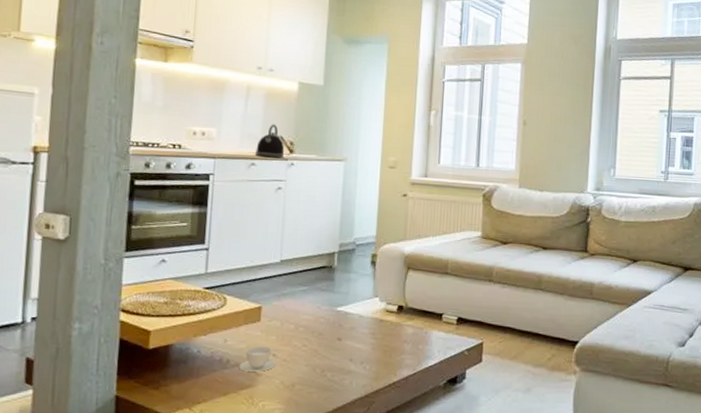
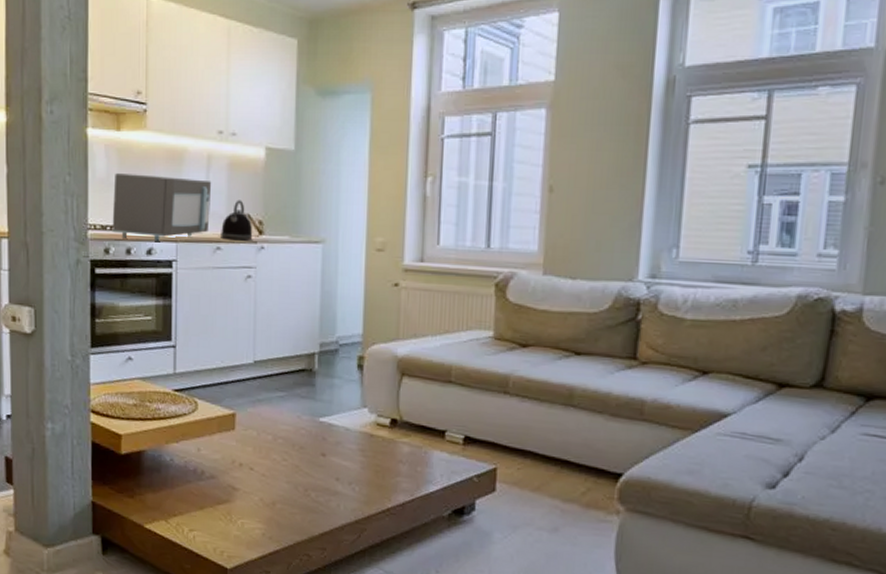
microwave: none [153,98,250,157] -> present [112,173,212,241]
teacup: present [239,346,278,372] -> none [215,457,256,486]

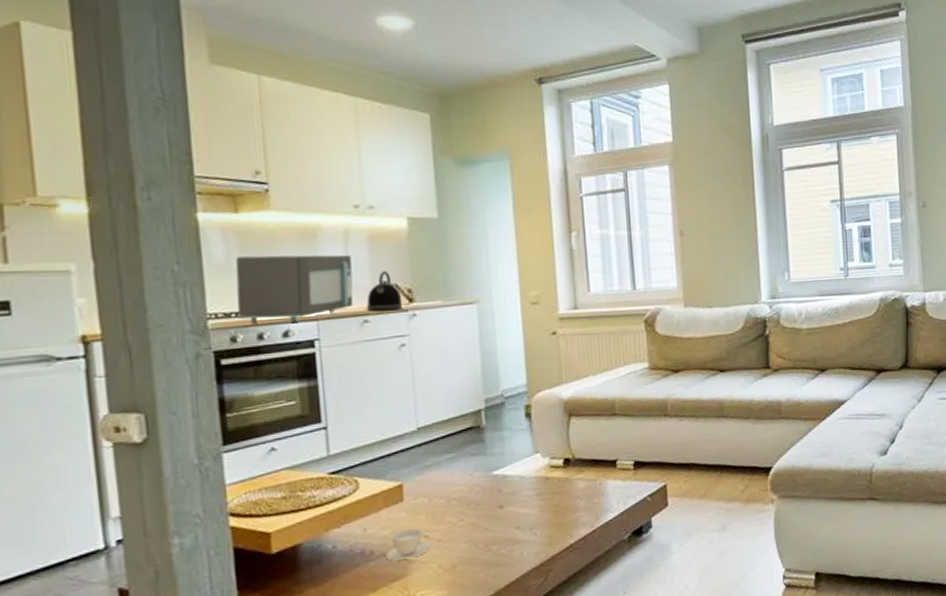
teacup: none [215,457,256,486] -> present [386,528,431,561]

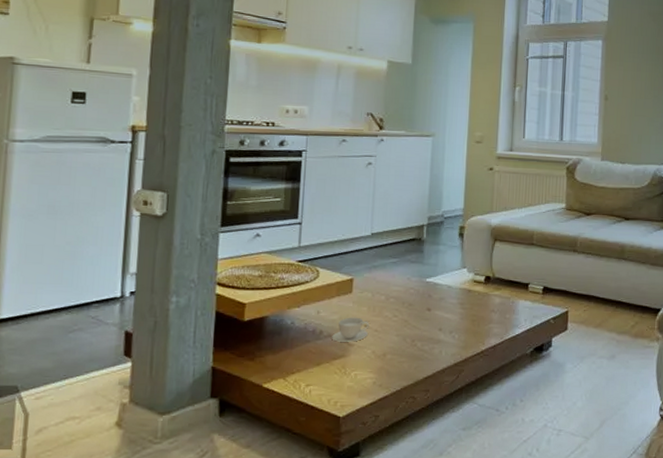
microwave: present [235,254,353,324] -> none [248,78,341,135]
kettle: present [367,271,403,312] -> none [346,101,375,135]

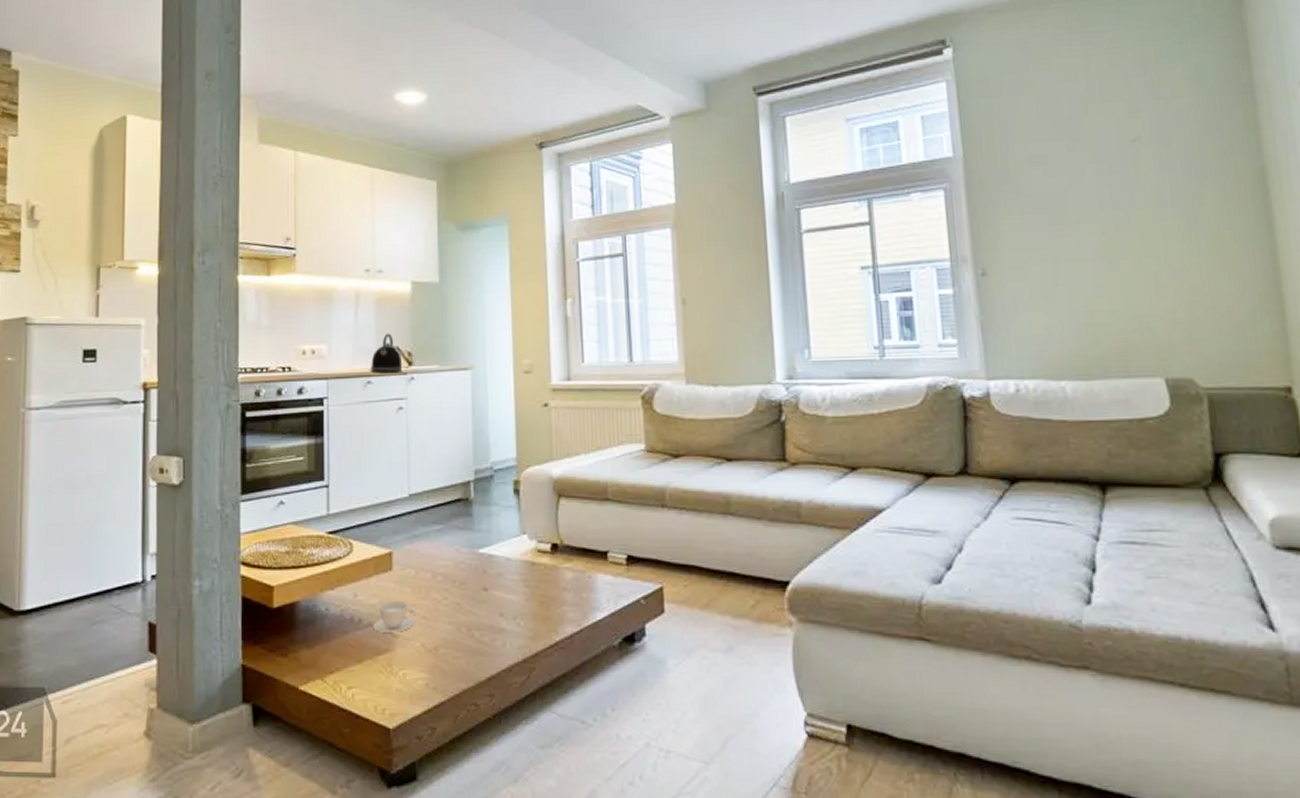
kettle: none [346,101,375,135] -> present [371,333,403,373]

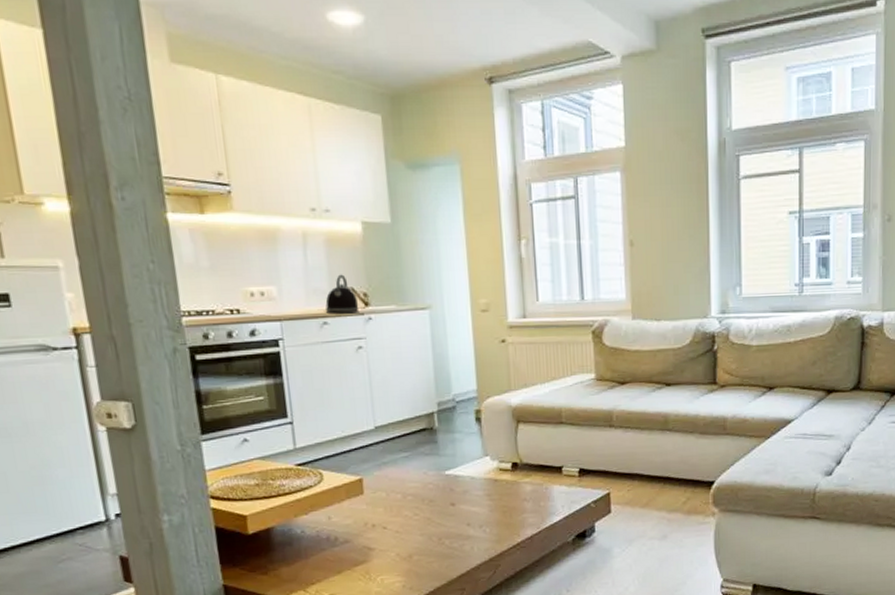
teacup: present [373,600,416,632] -> none [349,519,389,547]

